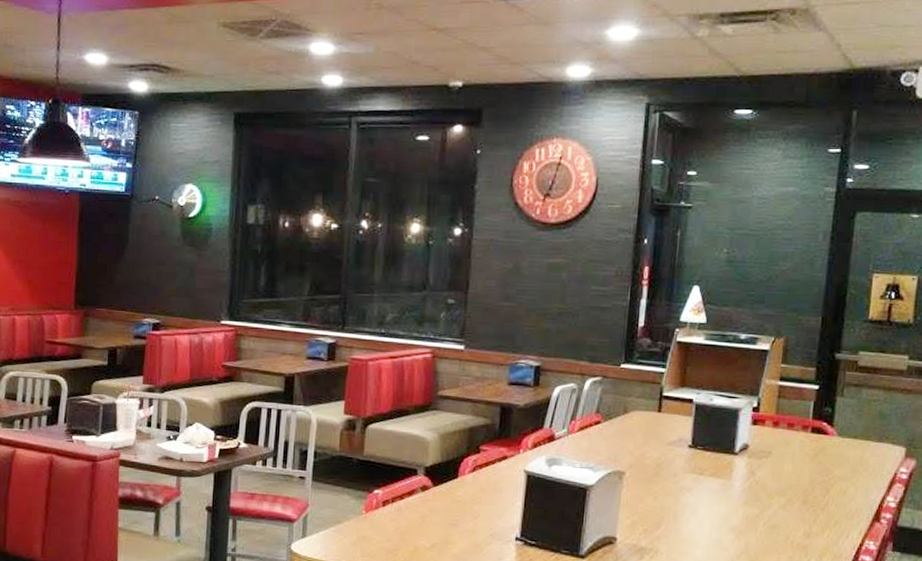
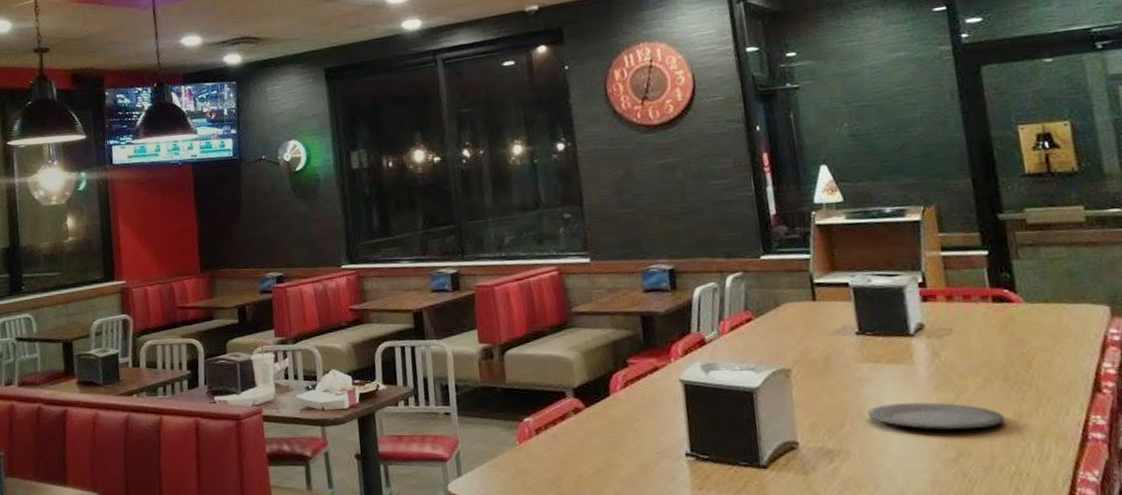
plate: none [682,512,796,542] -> present [867,402,1005,430]

